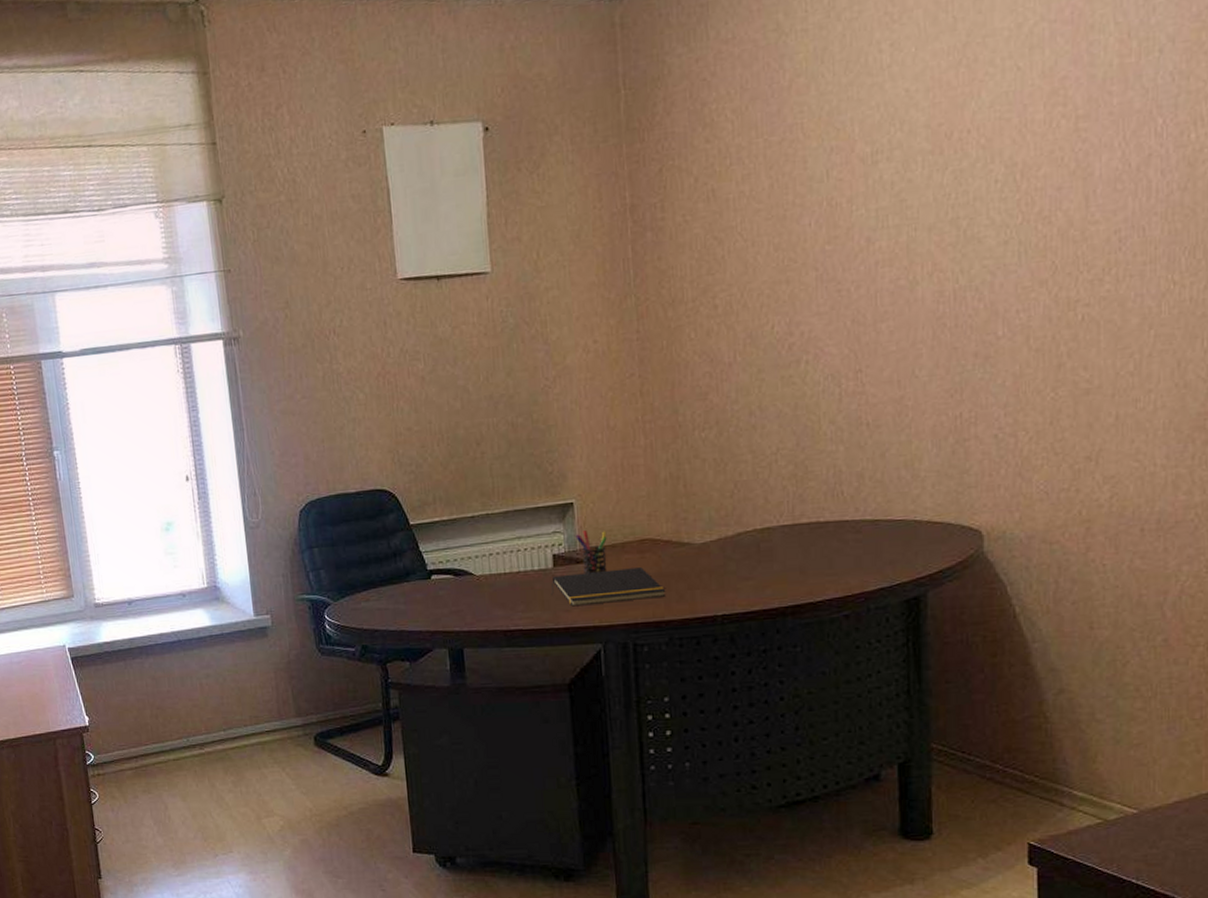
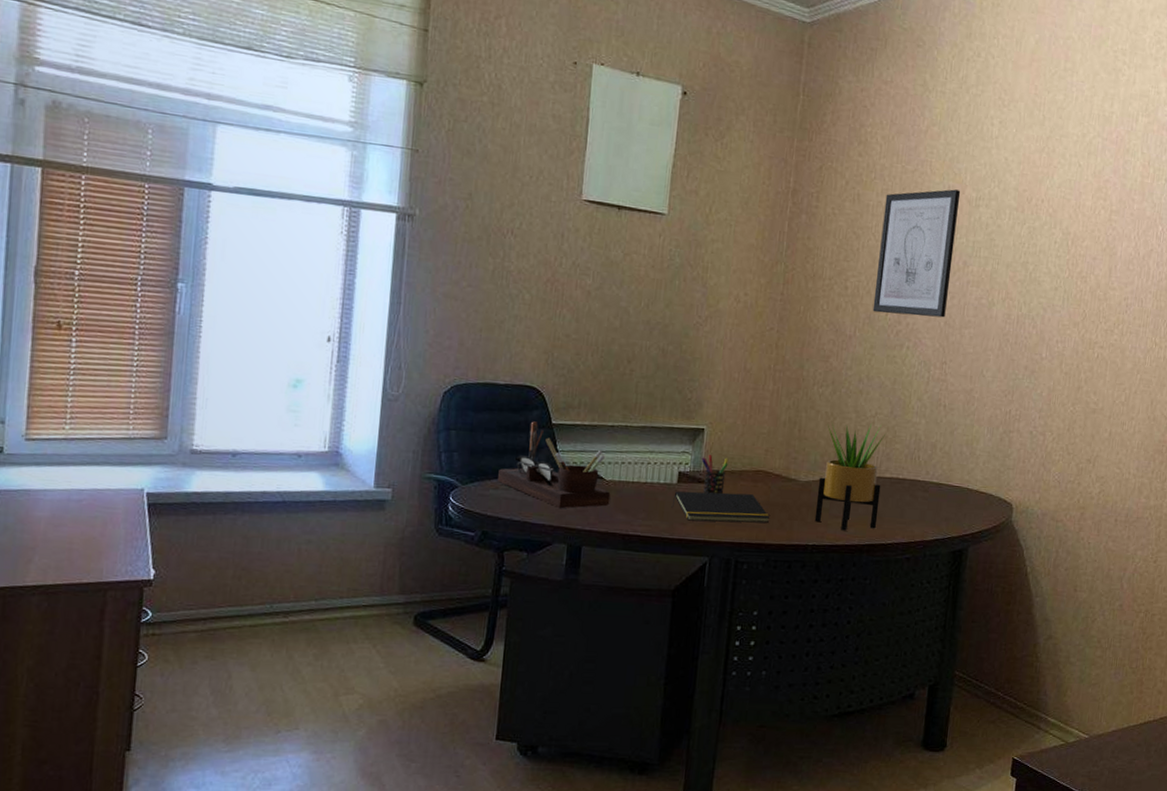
desk organizer: none [366,525,484,611] -> present [498,421,611,508]
potted plant: none [717,462,800,594] -> present [814,423,887,531]
wall art: none [748,149,852,328] -> present [872,189,961,318]

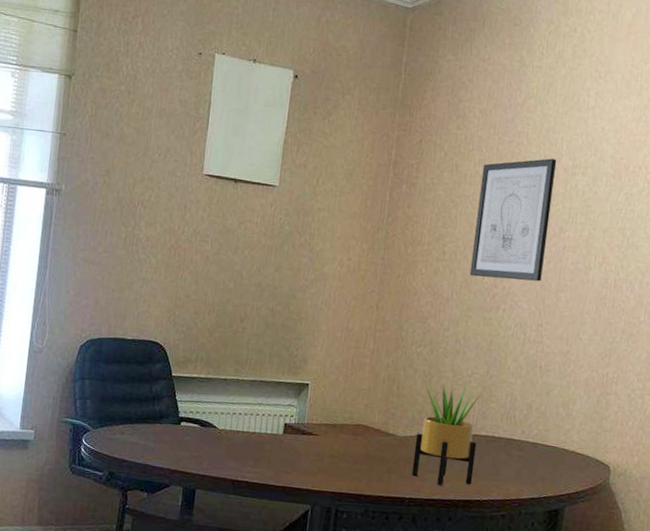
desk organizer: present [498,421,611,508] -> none [124,373,223,454]
notepad: present [671,491,770,523] -> none [277,441,369,475]
pen holder: present [701,455,729,495] -> none [305,408,331,446]

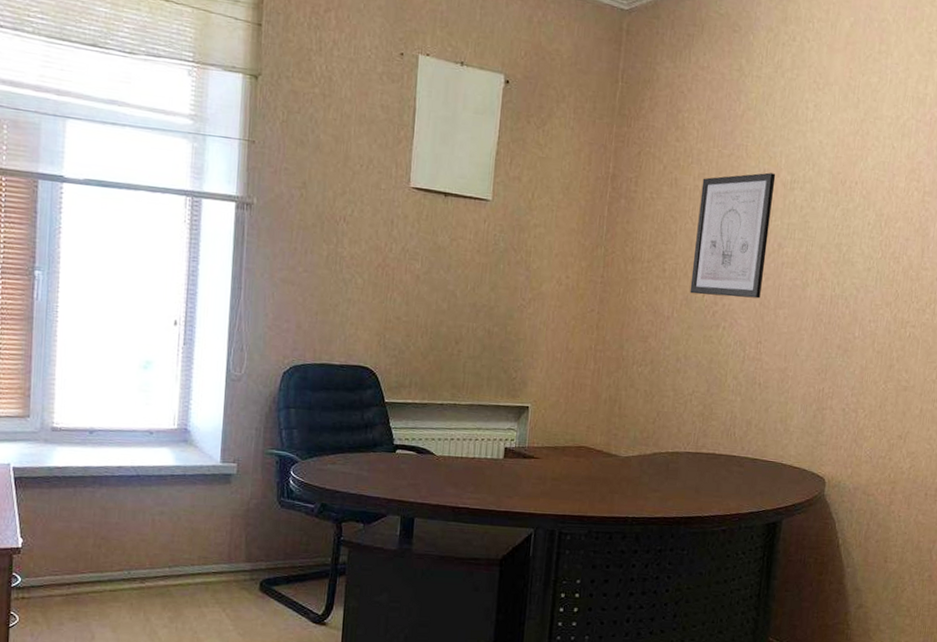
potted plant: present [411,382,483,486] -> none [634,401,703,504]

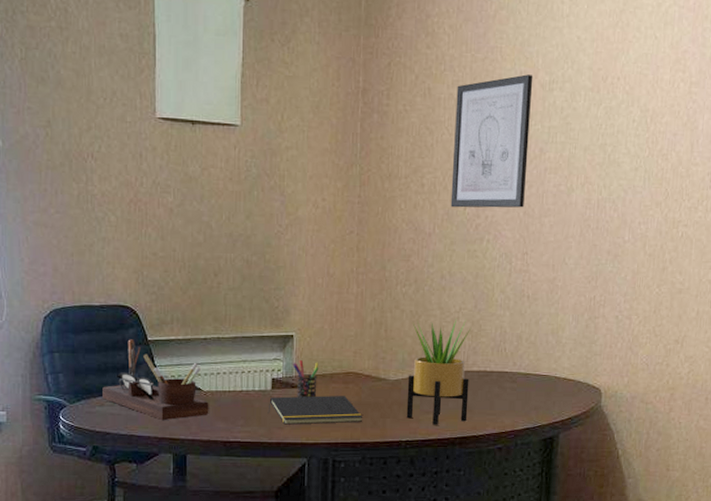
desk organizer: none [335,400,441,482] -> present [102,339,209,420]
notepad: none [498,466,592,496] -> present [268,395,363,425]
pen holder: none [526,431,552,469] -> present [292,360,319,398]
potted plant: none [634,401,703,504] -> present [406,319,472,425]

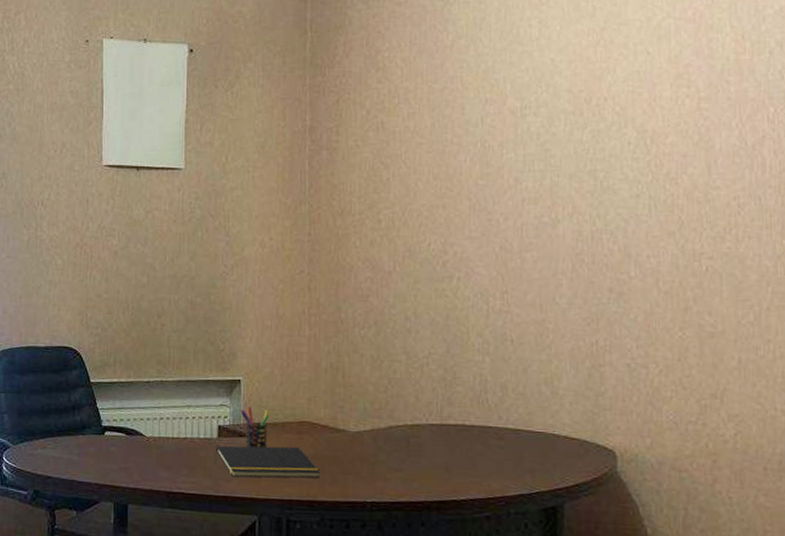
desk organizer: present [102,339,209,420] -> none [45,381,152,466]
potted plant: present [406,319,472,425] -> none [371,365,445,486]
wall art: present [450,74,533,208] -> none [412,102,501,244]

